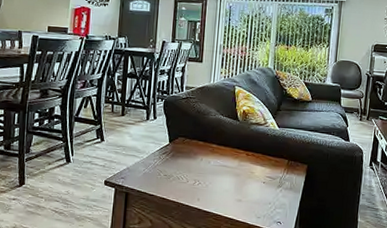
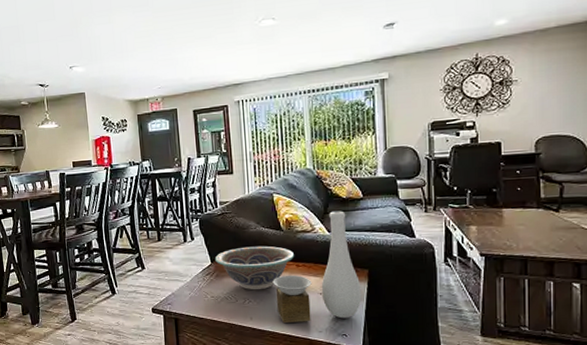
decorative bowl: none [173,131,247,174] -> present [215,246,295,290]
vase: none [223,109,300,208] -> present [272,211,362,323]

